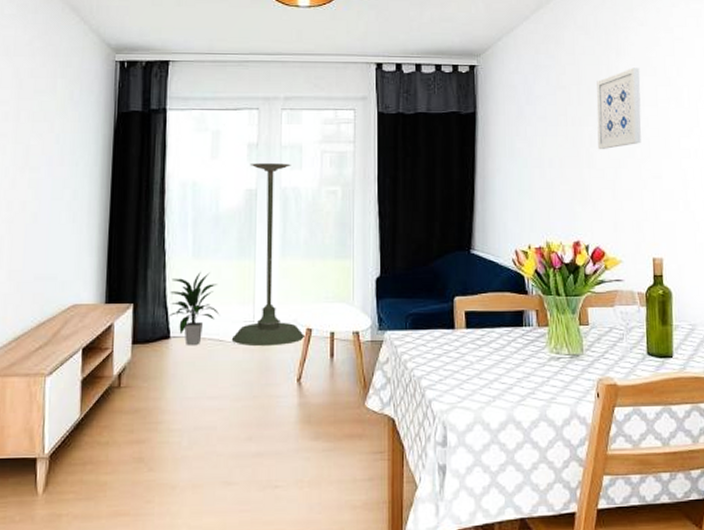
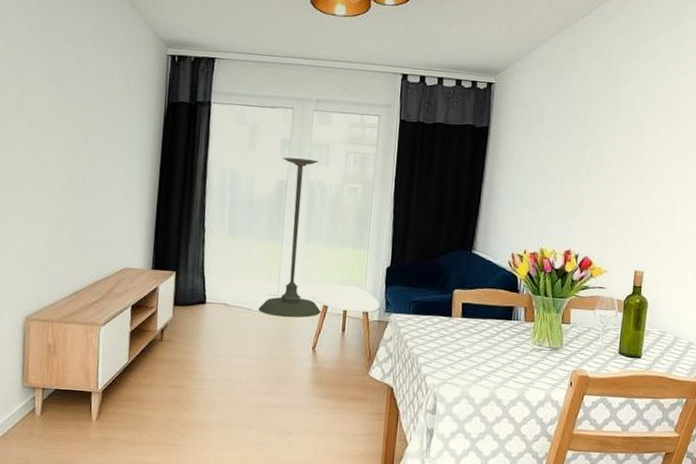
indoor plant: present [168,271,220,345] -> none [205,248,250,311]
wall art: present [596,67,641,149] -> none [598,95,646,170]

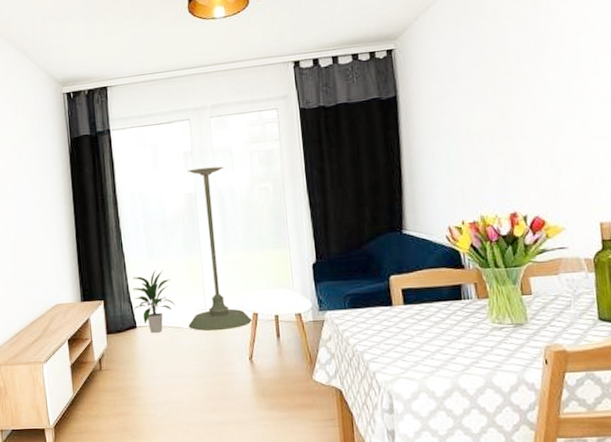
indoor plant: none [205,248,250,311] -> present [132,269,176,333]

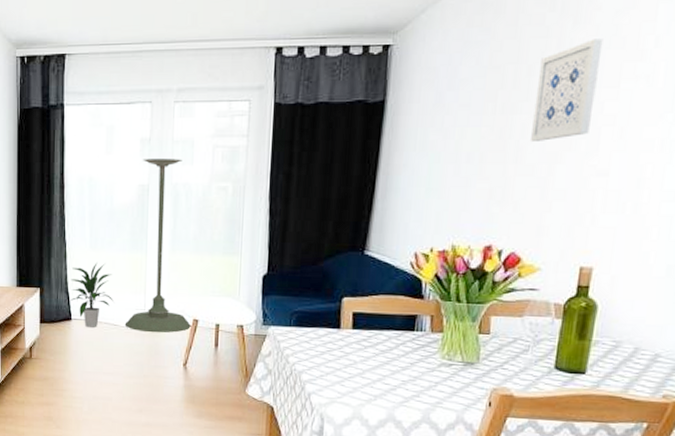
wall art: none [525,25,580,117] -> present [531,38,604,141]

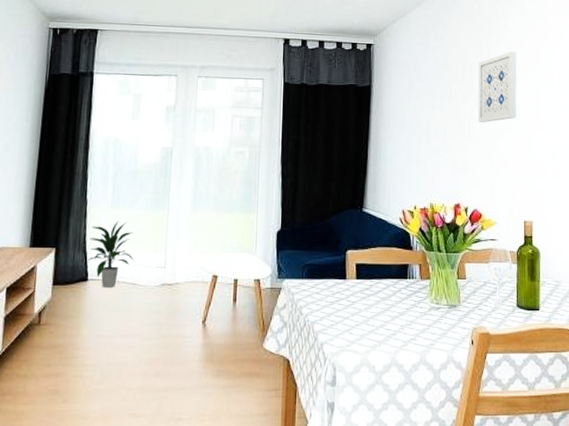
plant stand: present [124,159,191,333] -> none [143,124,210,291]

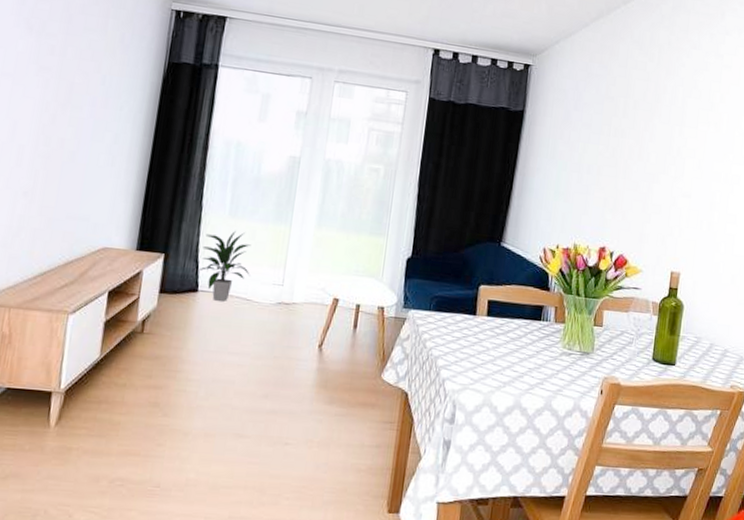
wall art: present [478,51,517,122] -> none [636,88,686,163]

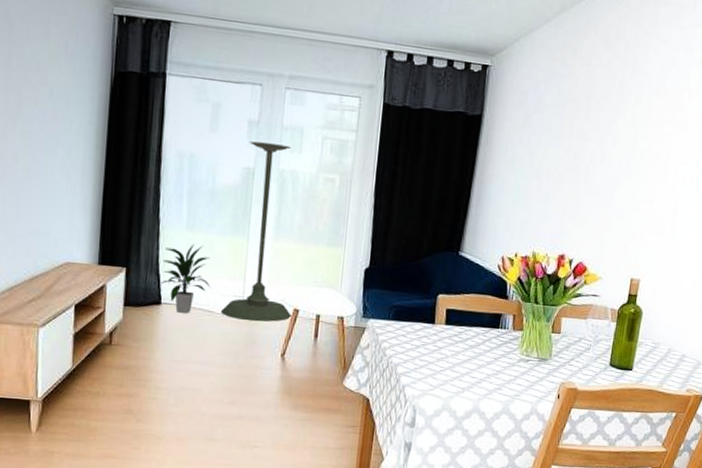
plant stand: none [258,131,337,312] -> present [220,141,291,322]

